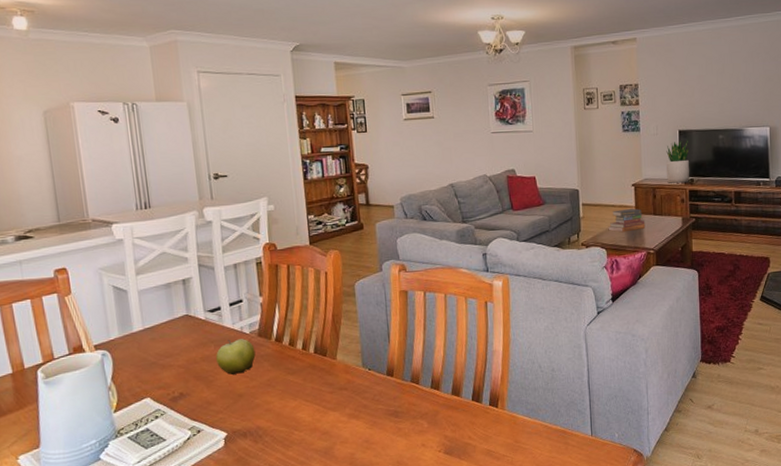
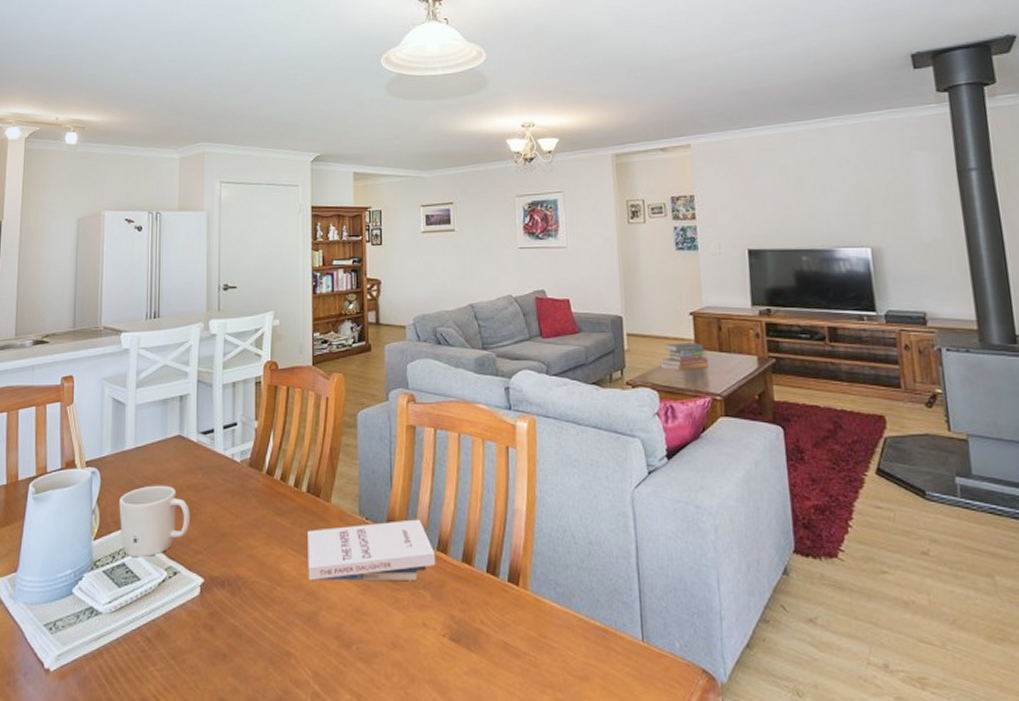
mug: none [134,359,208,423] -> present [119,485,191,558]
fruit: present [216,339,256,375] -> none [203,468,244,509]
books: none [318,365,430,423] -> present [308,519,436,581]
planter: present [666,140,690,183] -> none [733,261,765,313]

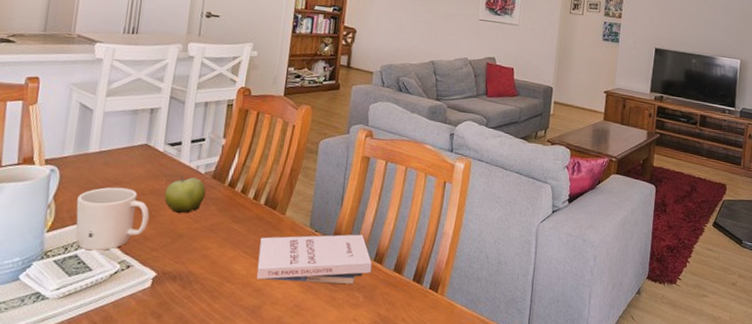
fruit: none [203,468,244,509] -> present [164,177,206,213]
books: present [660,343,709,372] -> none [575,113,612,137]

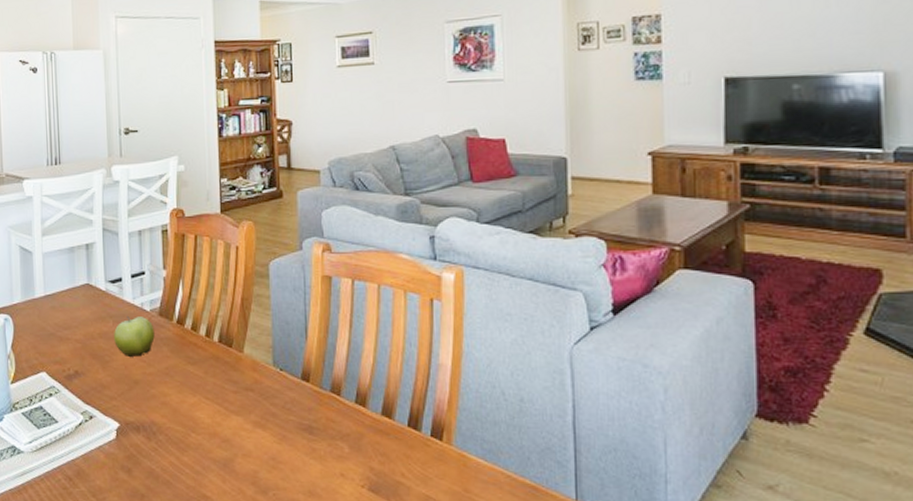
mug: present [75,187,150,251] -> none [33,332,103,402]
books: present [256,234,372,284] -> none [221,371,354,432]

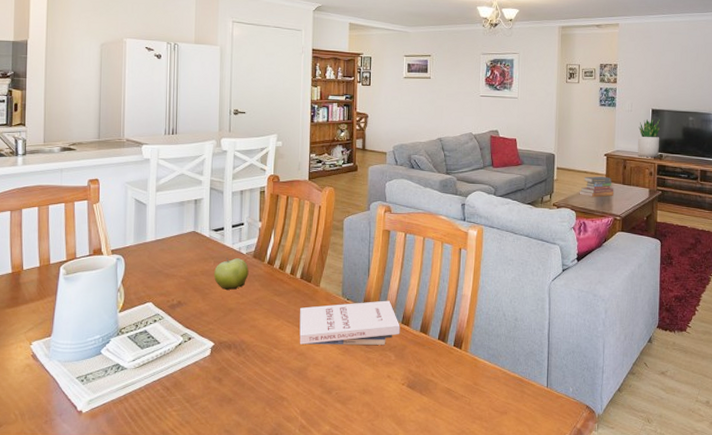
books: none [221,371,354,432] -> present [299,300,400,345]
books: none [609,186,668,219] -> present [579,176,614,198]
planter: none [703,91,743,153] -> present [638,118,660,157]

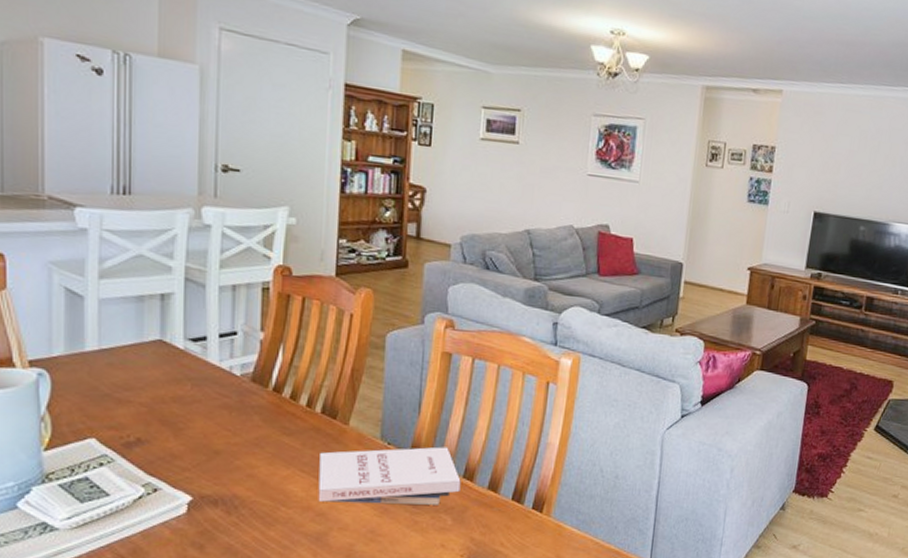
fruit: present [214,258,249,290] -> none [192,380,245,425]
books: present [579,176,614,198] -> none [710,295,756,325]
planter: present [638,118,660,157] -> none [790,224,823,276]

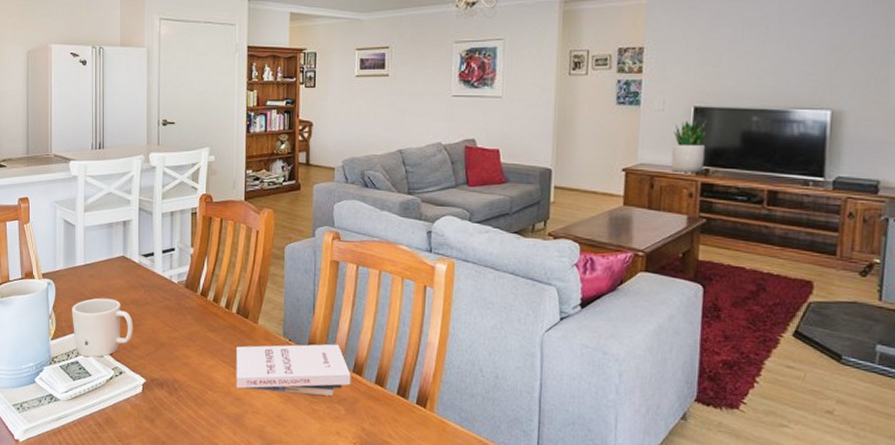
mug: none [78,394,176,473] -> present [72,298,134,358]
planter: none [790,224,823,276] -> present [671,119,706,173]

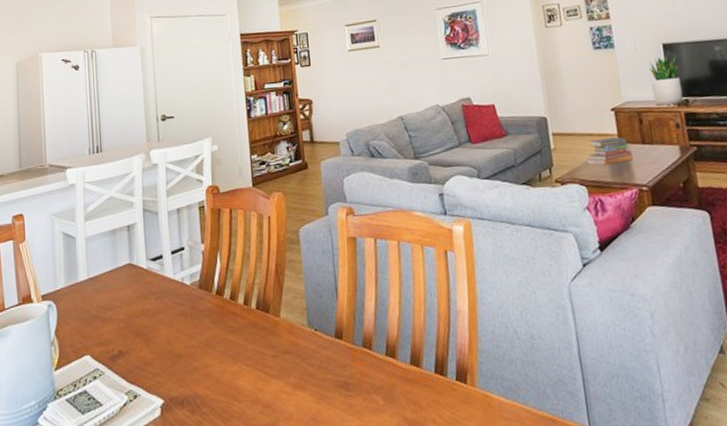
mug: present [72,298,134,358] -> none [76,312,147,385]
books: present [236,344,351,396] -> none [260,327,386,393]
books: none [584,198,636,226] -> present [586,137,634,166]

